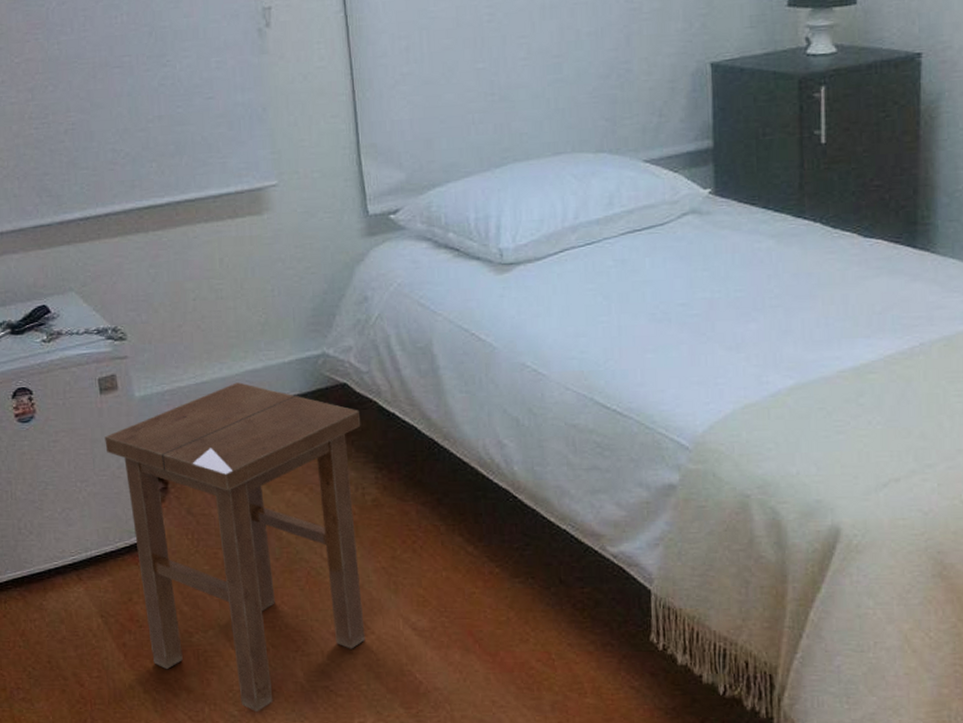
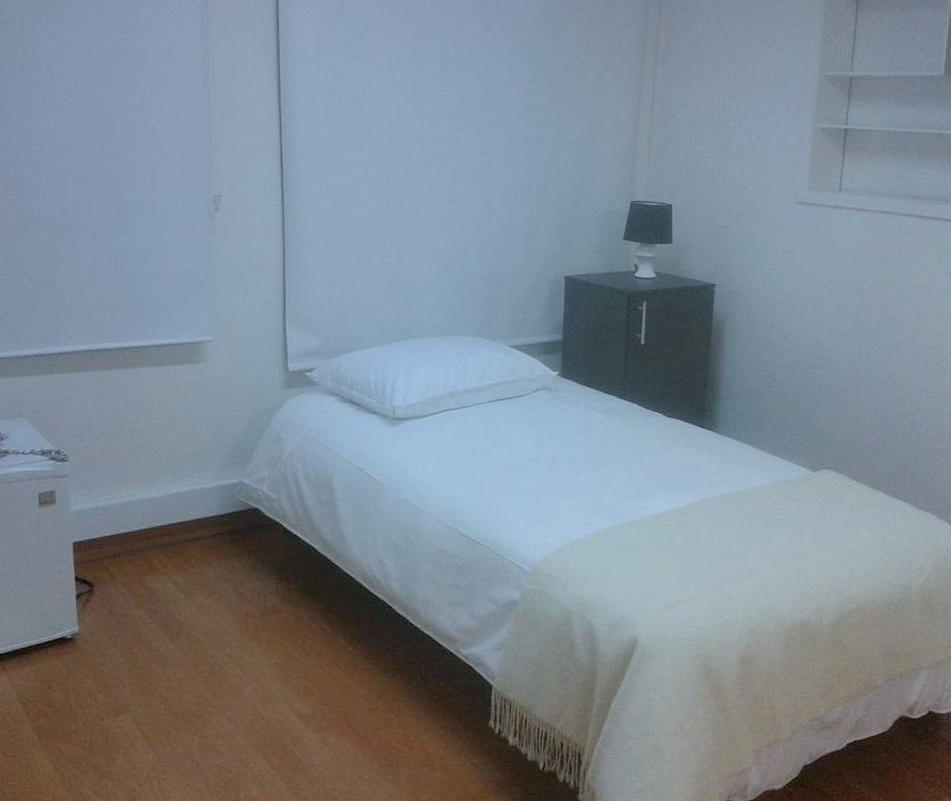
stool: present [105,382,365,712] -> none [39,503,268,786]

